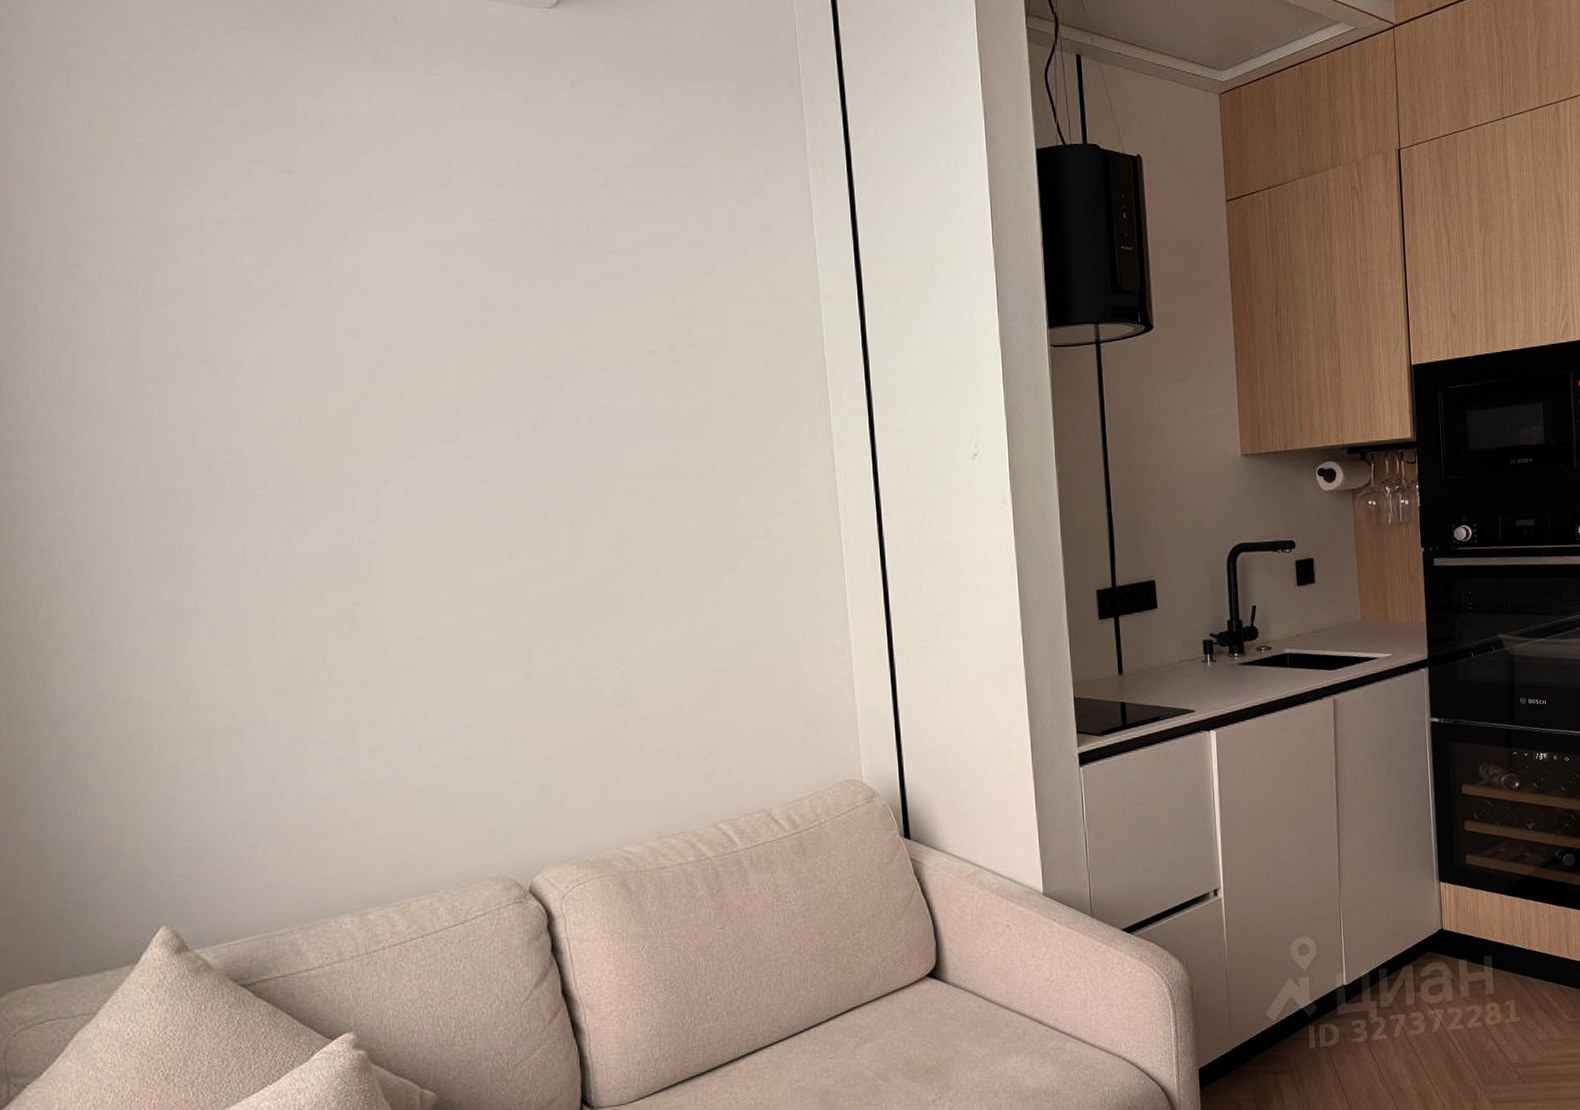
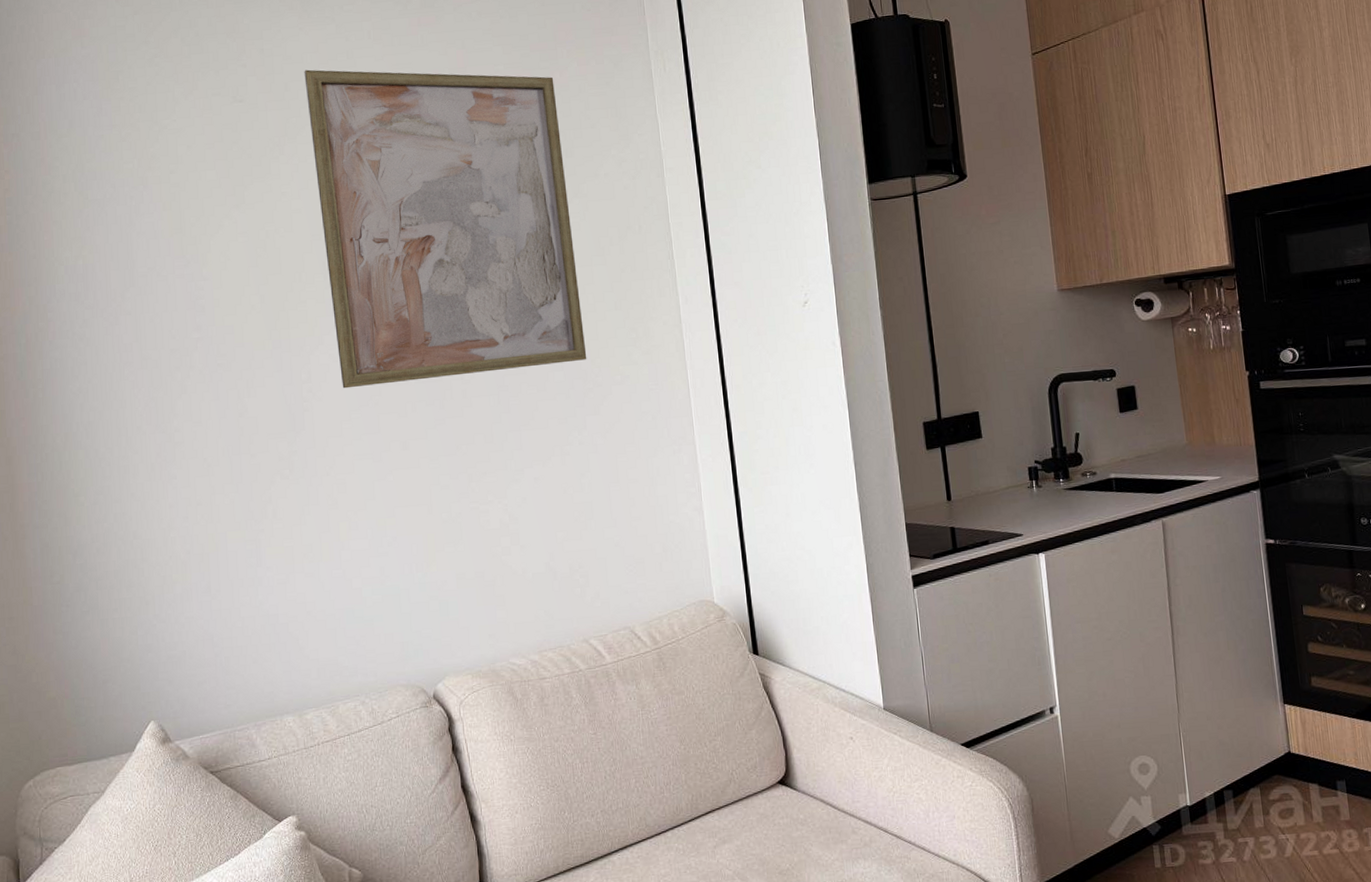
wall art: none [376,141,724,531] -> present [304,69,587,389]

